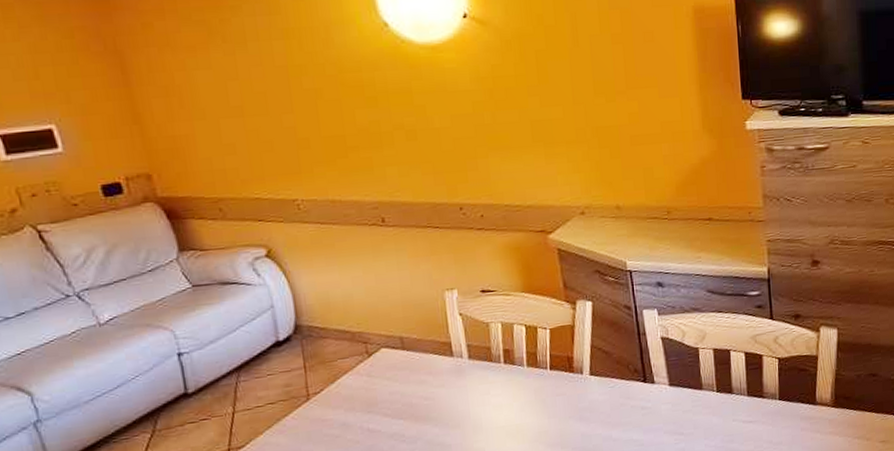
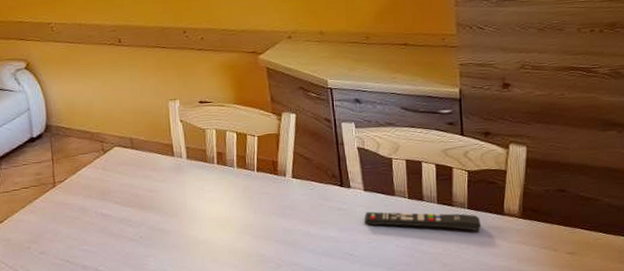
remote control: none [670,405,794,425] -> present [364,211,482,232]

